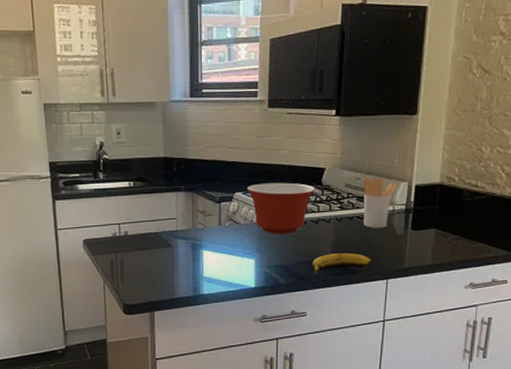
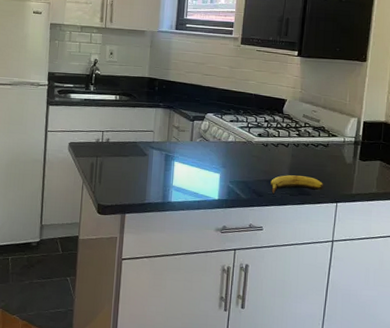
mixing bowl: present [247,182,316,234] -> none [217,107,277,154]
utensil holder: present [363,177,397,228] -> none [318,111,348,156]

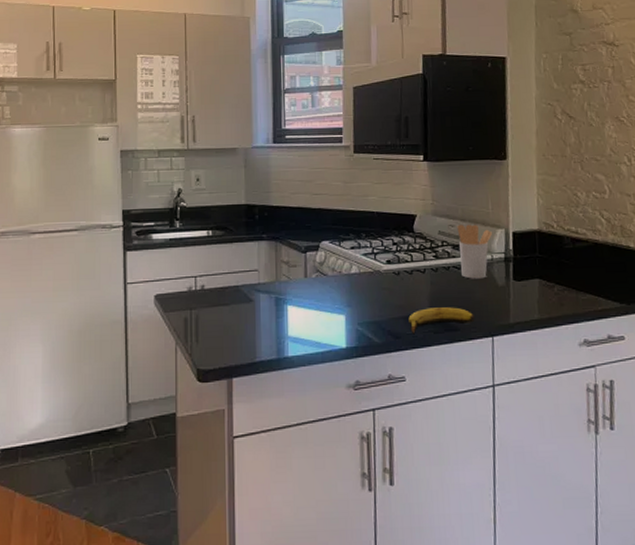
utensil holder: none [318,111,348,156] -> present [457,224,493,279]

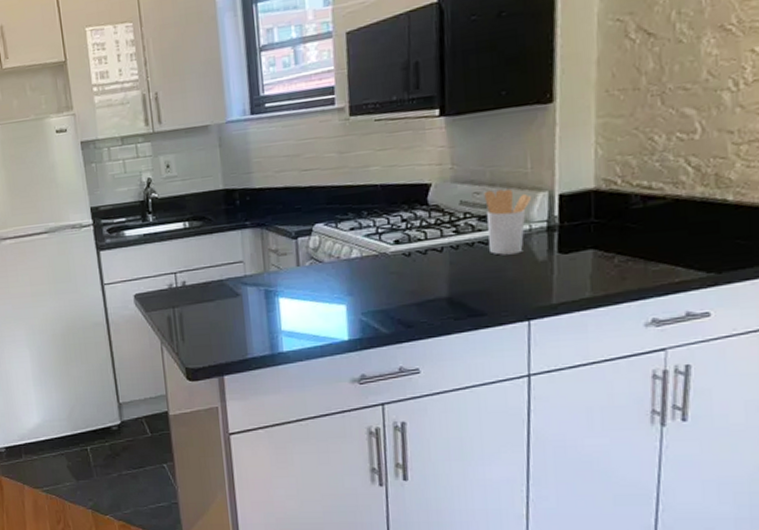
banana: present [408,307,475,333] -> none [422,289,506,321]

